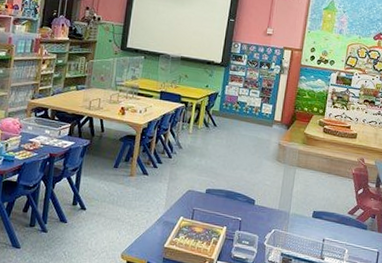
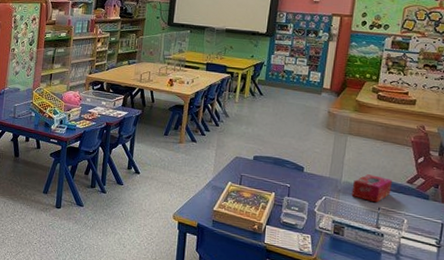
tissue box: none [299,206,335,234] -> present [351,174,392,203]

